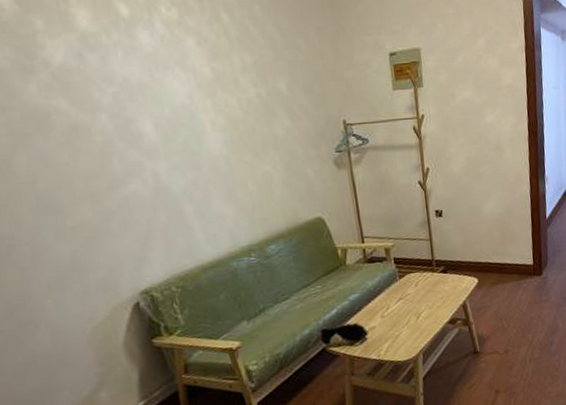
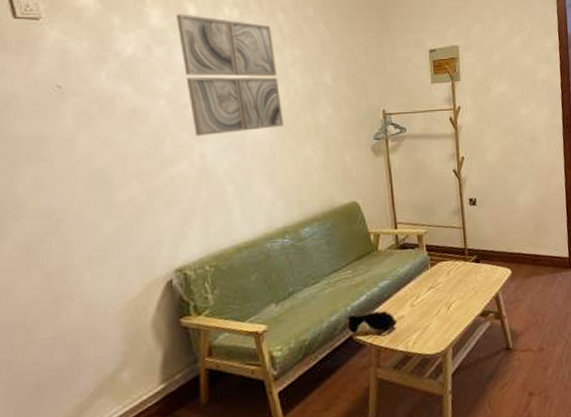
wall art: none [107,15,239,153] -> present [176,14,283,136]

